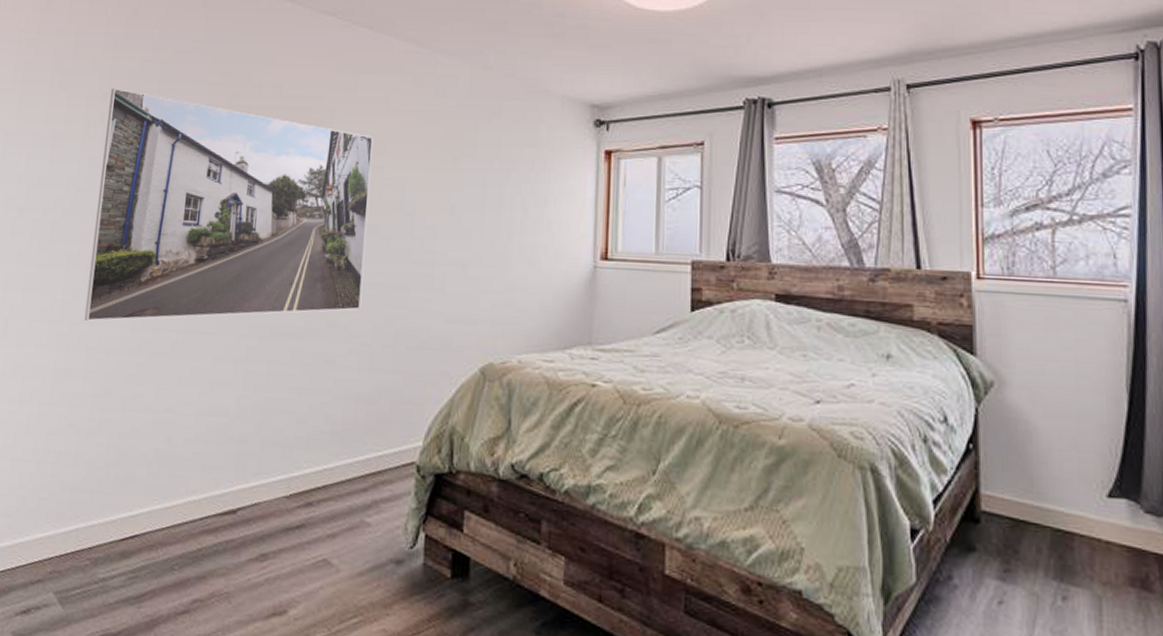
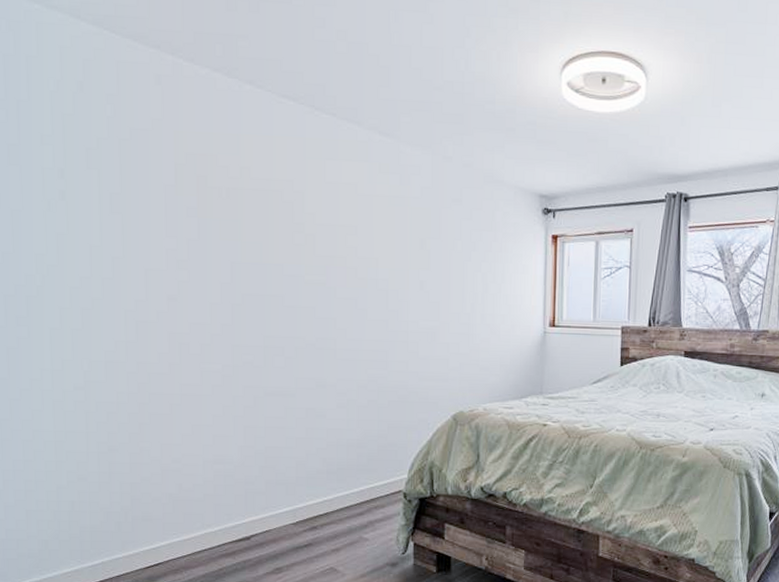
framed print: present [84,87,373,321] -> none [67,164,345,388]

